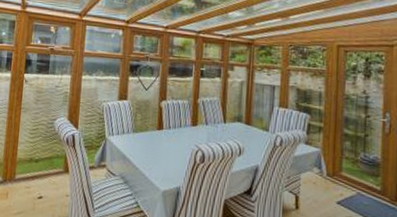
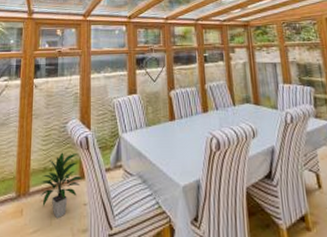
indoor plant: none [24,146,67,205] -> present [39,152,83,219]

